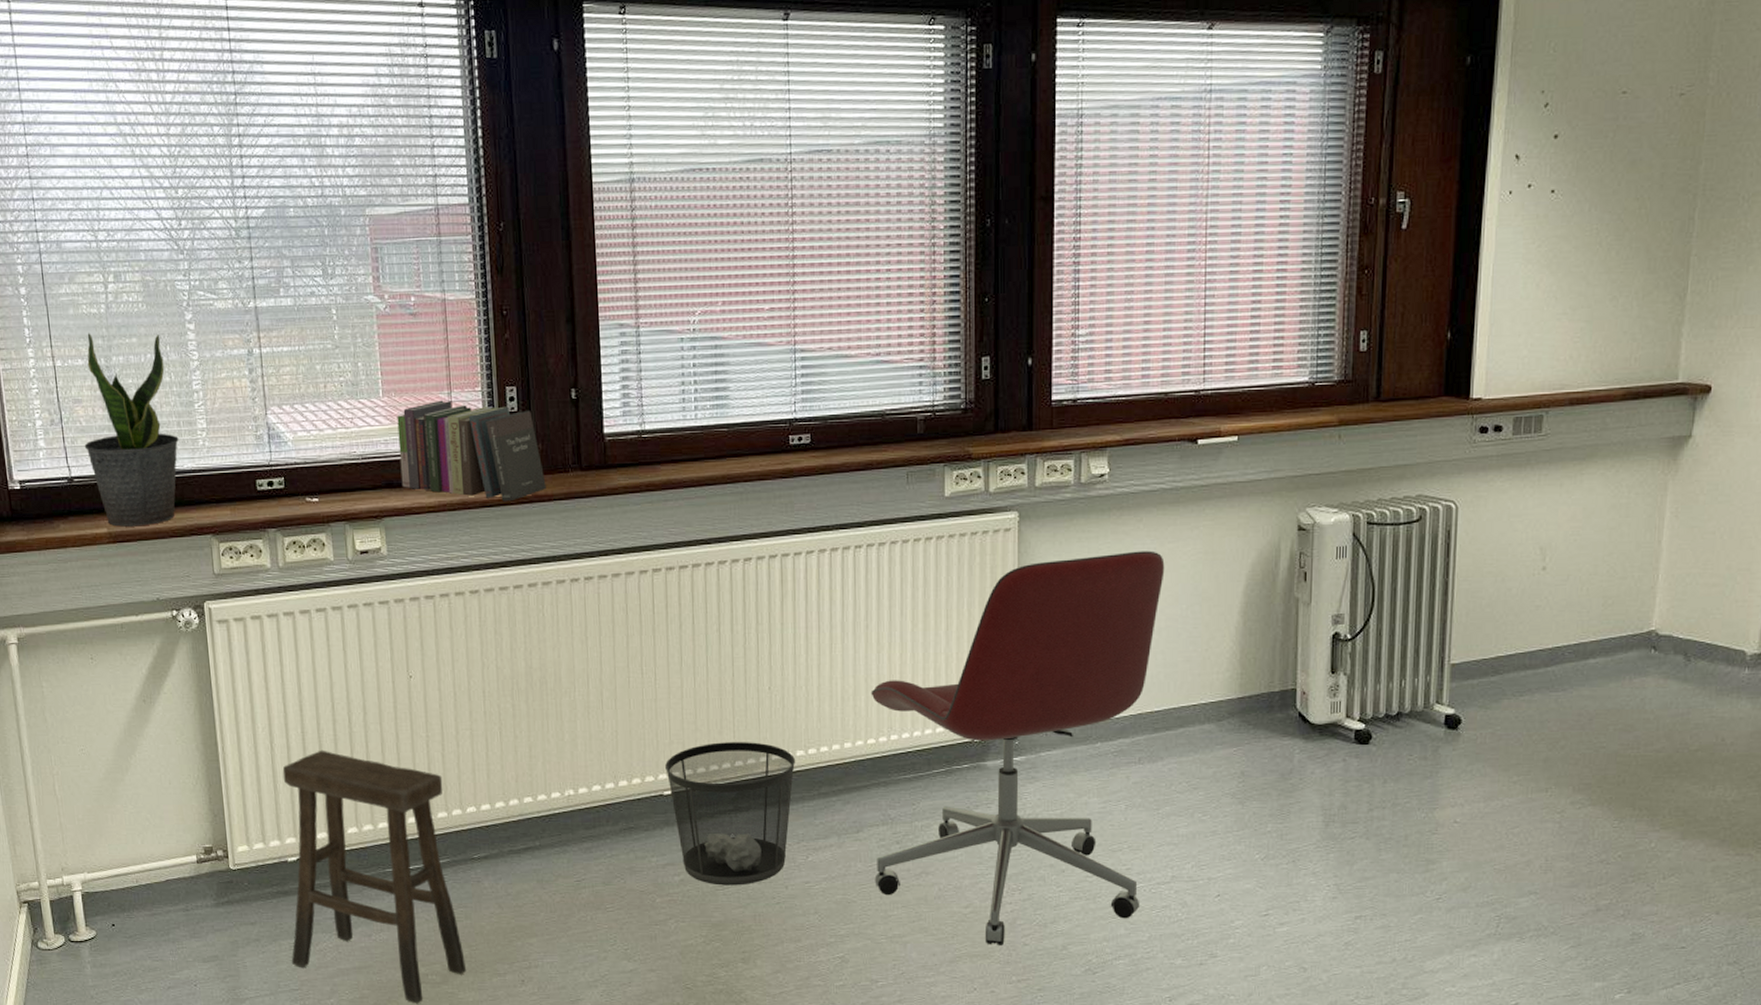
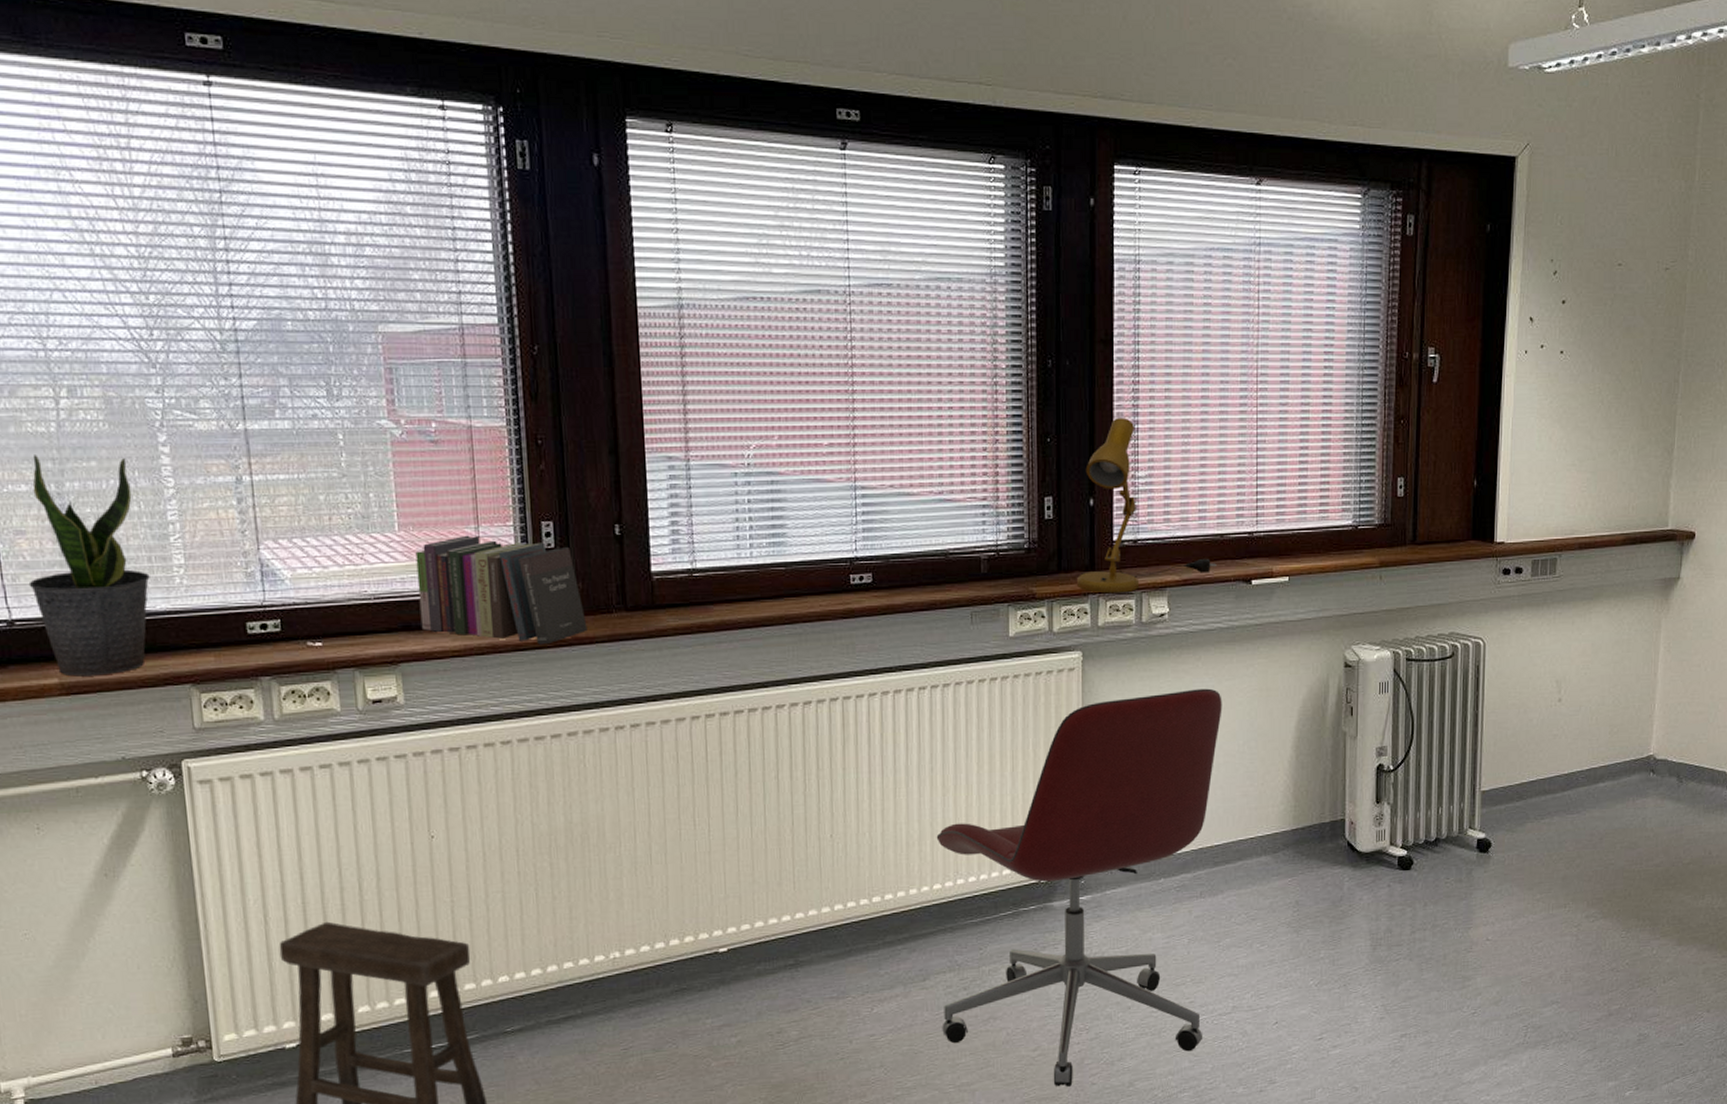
waste bin: present [665,742,796,886] -> none [720,892,860,1045]
desk lamp: none [1013,275,1160,454] -> present [1076,418,1217,594]

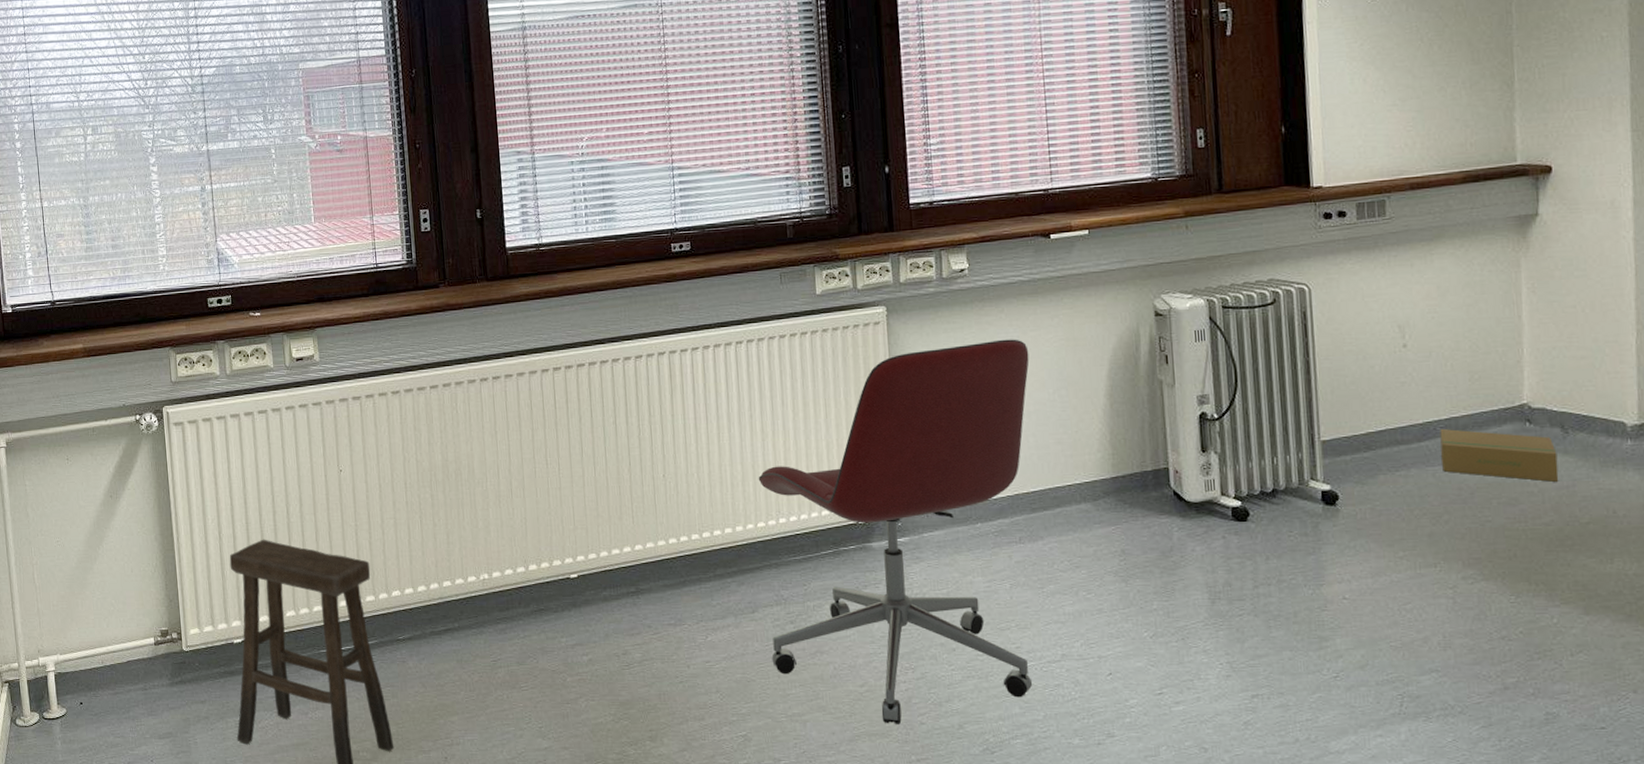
potted plant: present [28,453,150,677] -> none [65,177,143,343]
books: present [415,535,587,645] -> none [327,223,457,311]
desk lamp: present [1076,418,1217,594] -> none [876,91,1014,252]
box: none [1580,779,1672,827] -> present [1440,429,1559,482]

